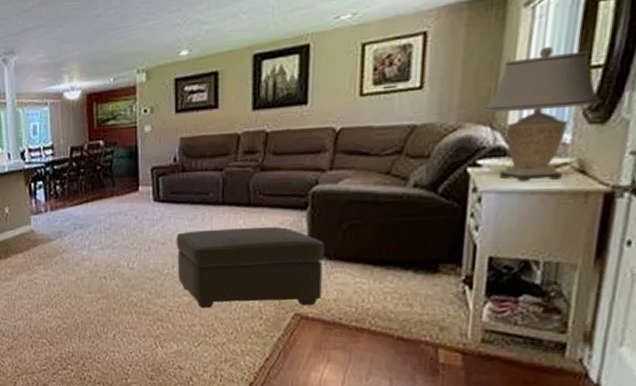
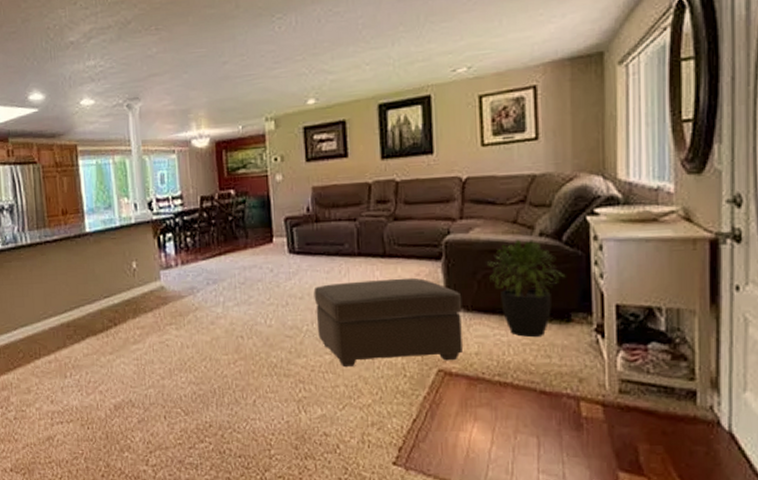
potted plant: none [355,190,436,285] -> present [488,239,564,337]
table lamp: present [483,46,602,182] -> none [594,101,696,230]

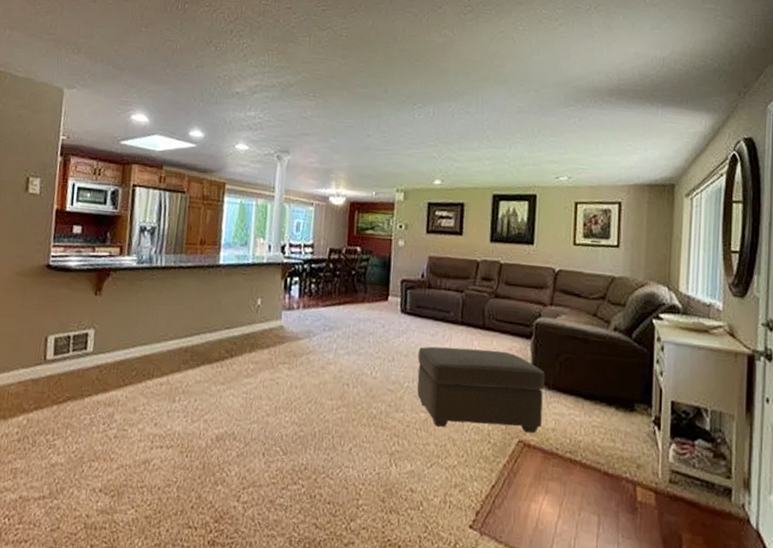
potted plant: present [488,239,564,337] -> none [569,330,631,421]

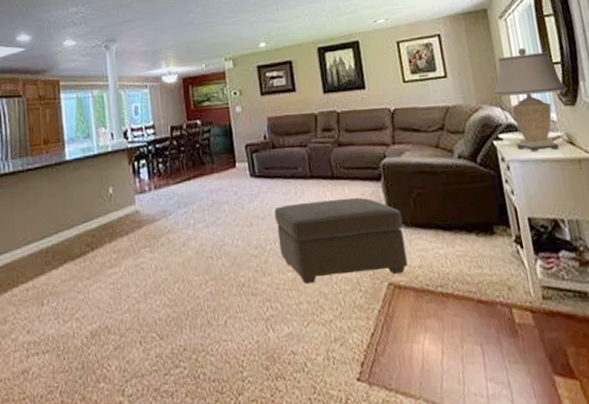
table lamp: none [662,230,740,339] -> present [492,47,568,152]

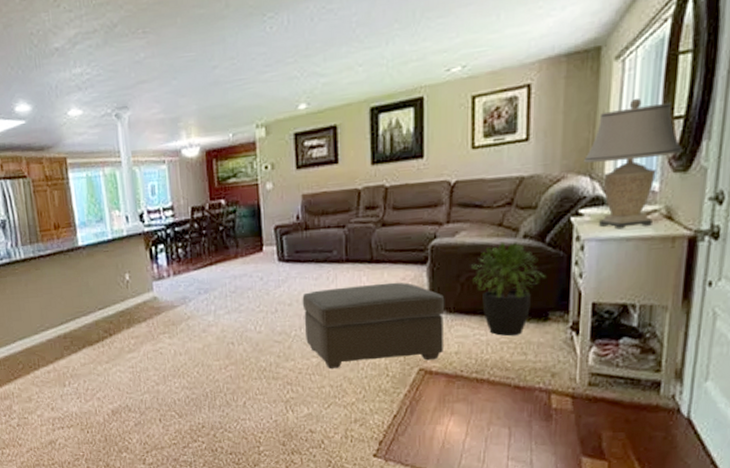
potted plant: none [420,161,483,249] -> present [472,241,545,336]

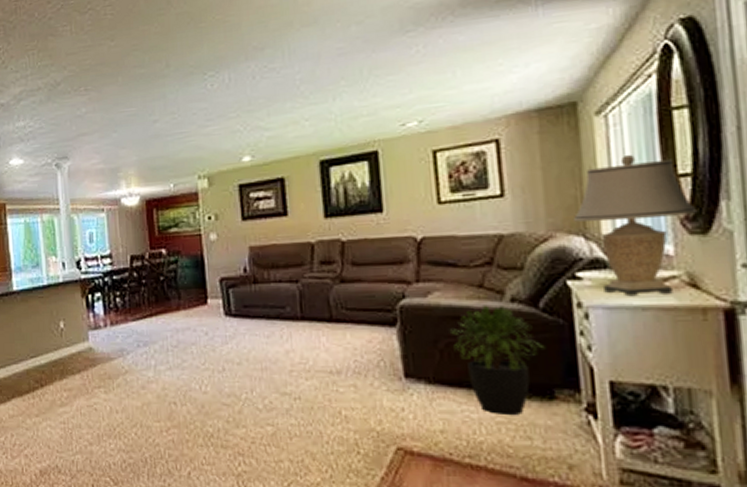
ottoman: present [302,282,445,368] -> none [252,345,425,440]

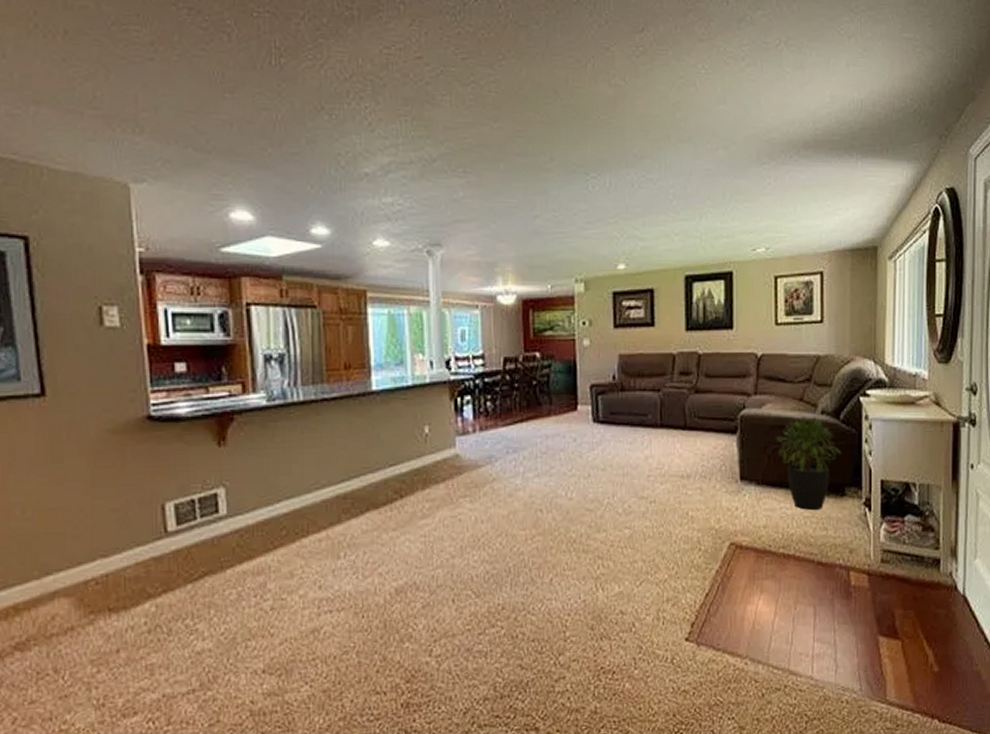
table lamp: present [572,154,698,297] -> none [867,294,944,412]

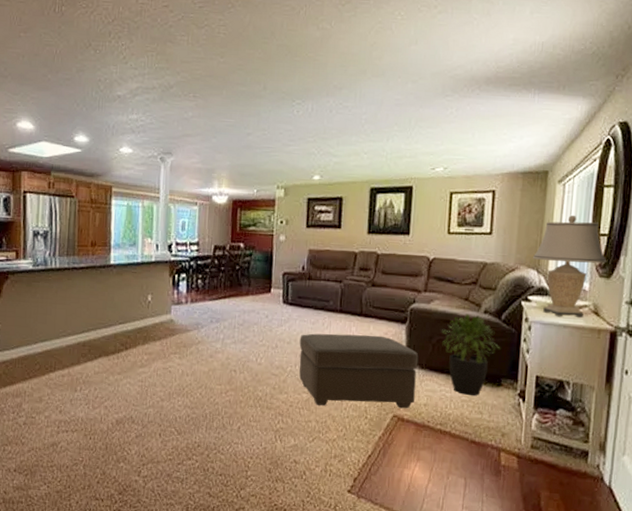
ottoman: none [616,451,754,541] -> present [299,333,419,409]
table lamp: none [867,294,944,412] -> present [532,214,607,318]

